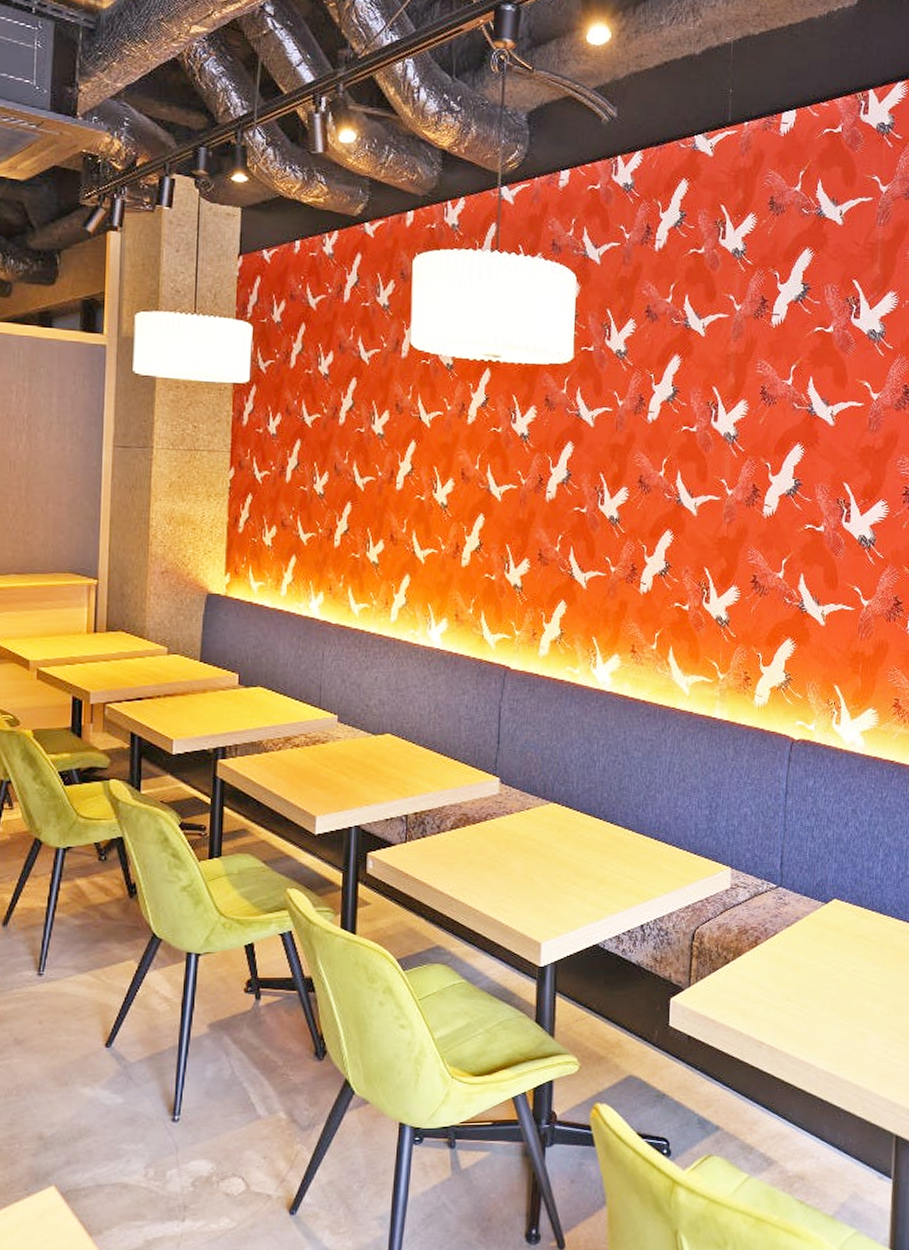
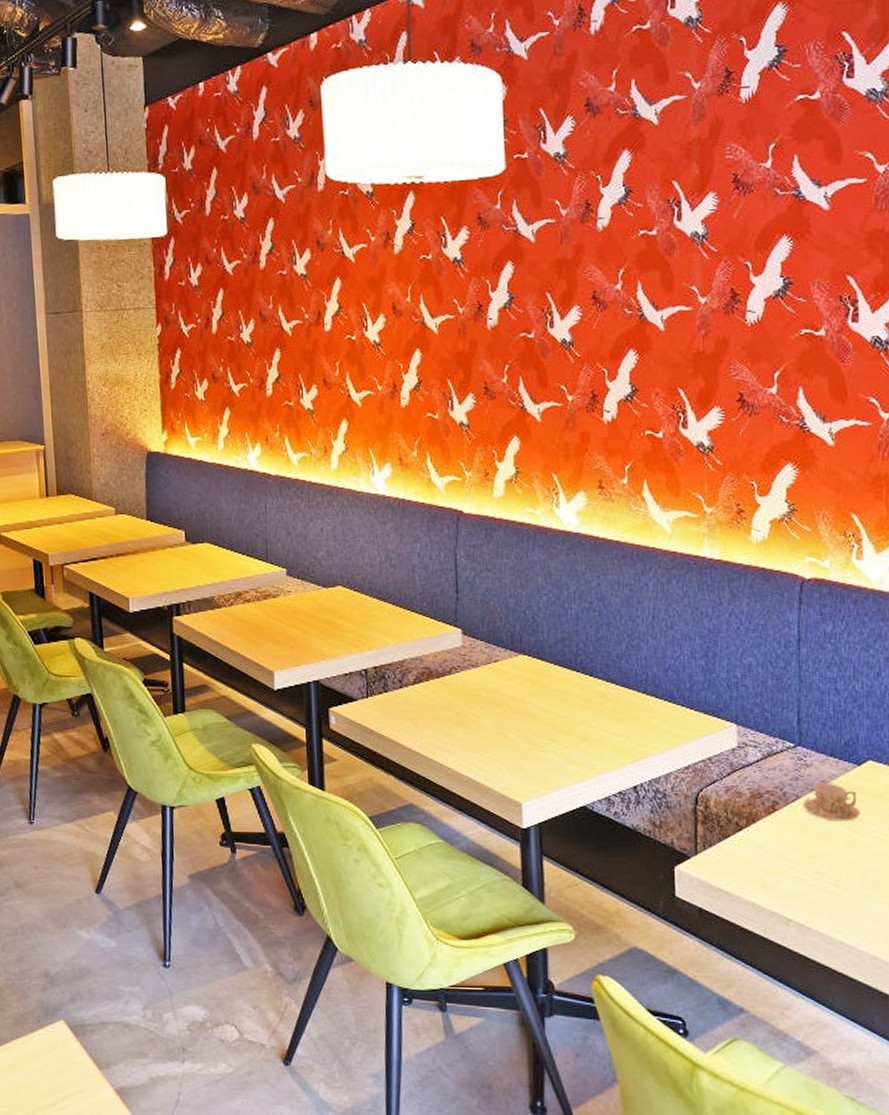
teacup: none [779,920,825,953] -> present [802,783,860,822]

